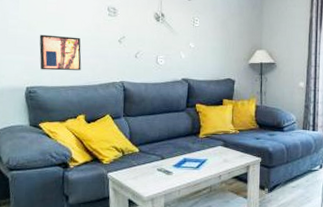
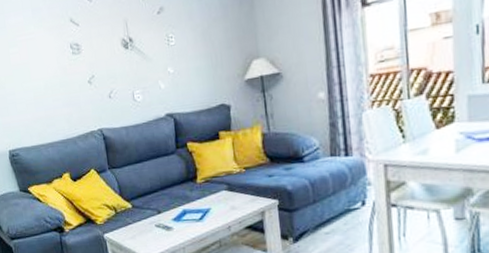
wall art: present [39,34,82,71] -> none [9,86,56,130]

